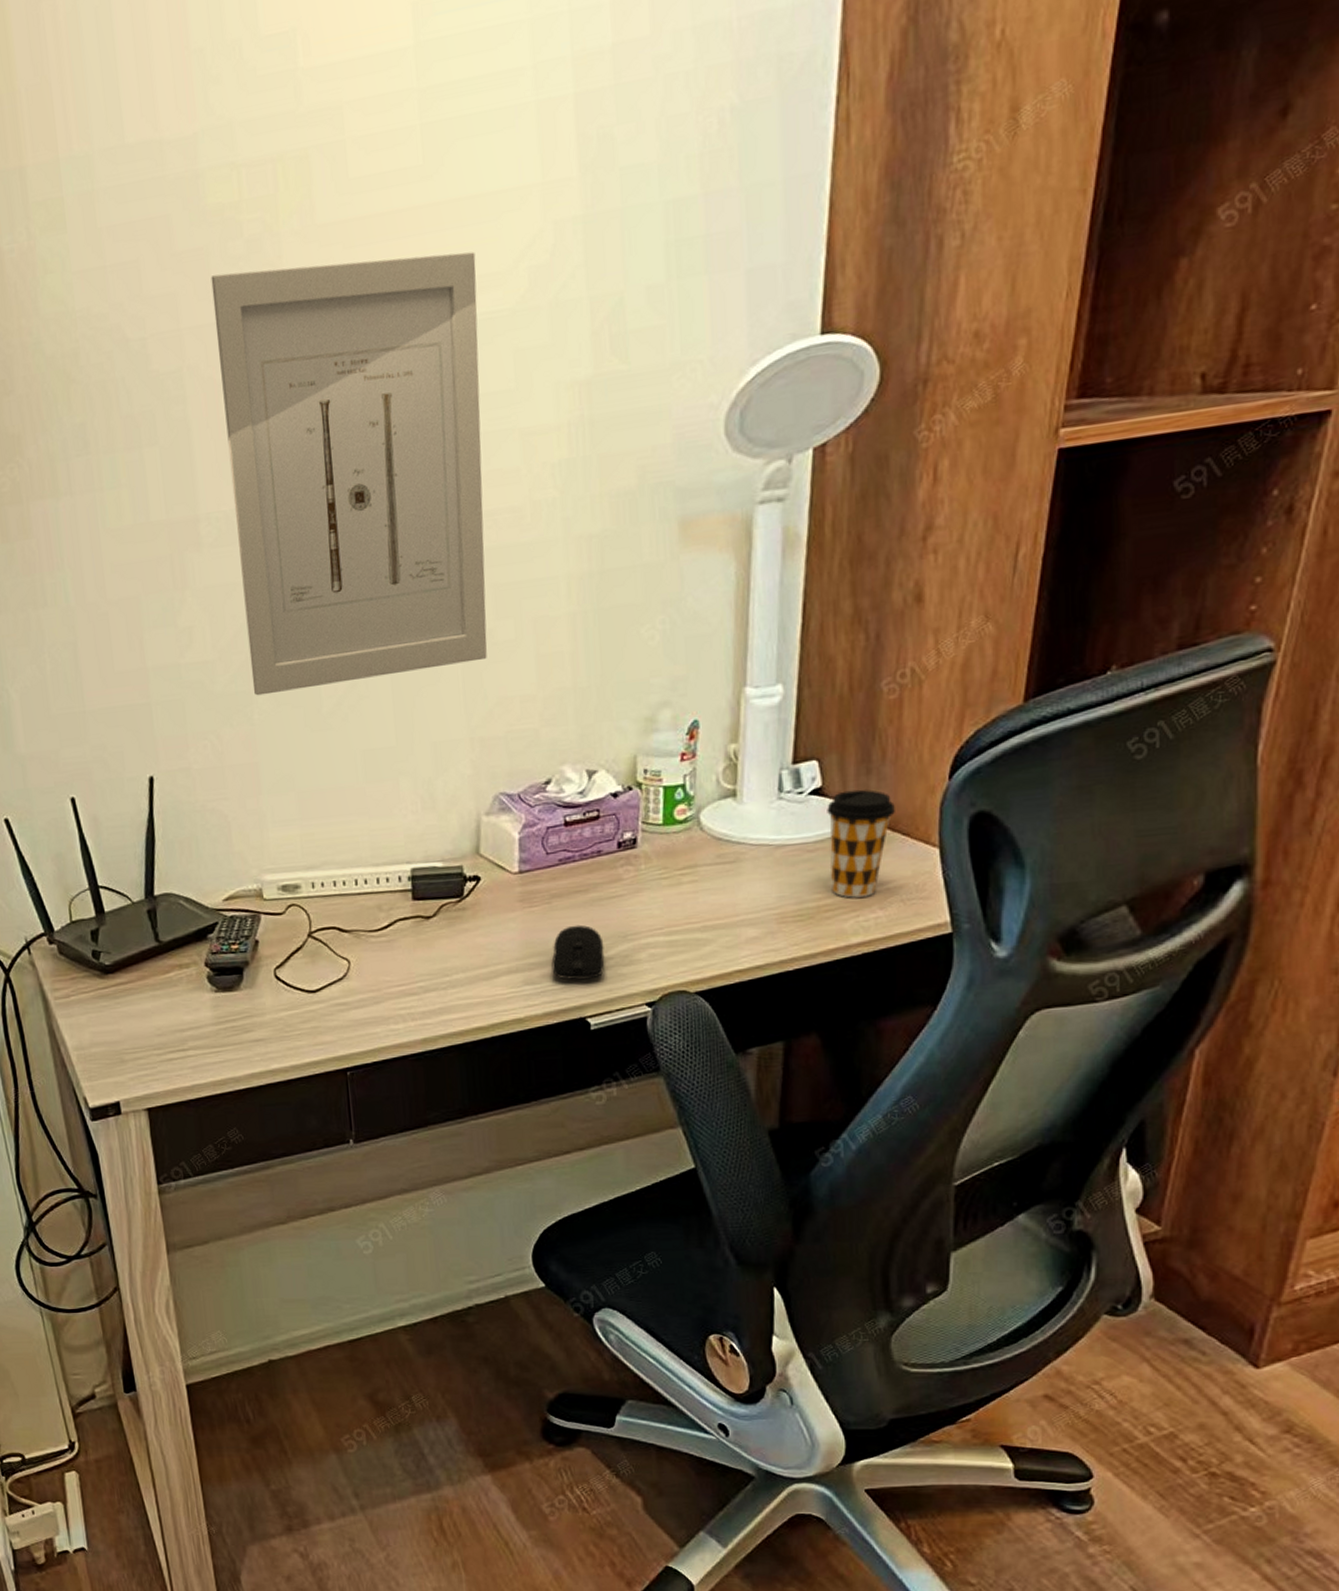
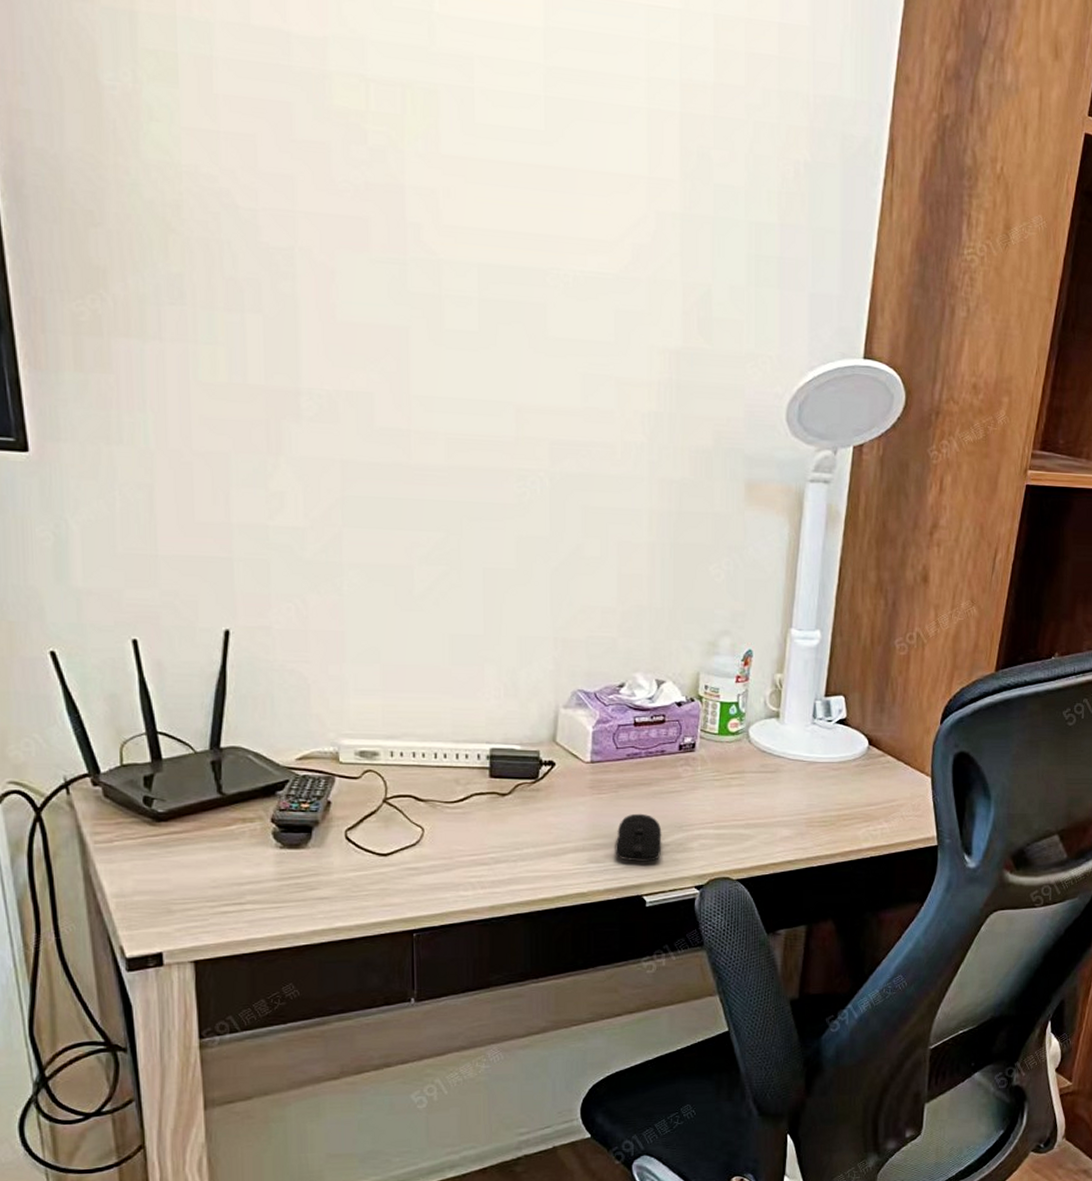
wall art: present [211,251,487,696] -> none [331,171,587,571]
coffee cup: present [827,789,895,898] -> none [849,723,900,811]

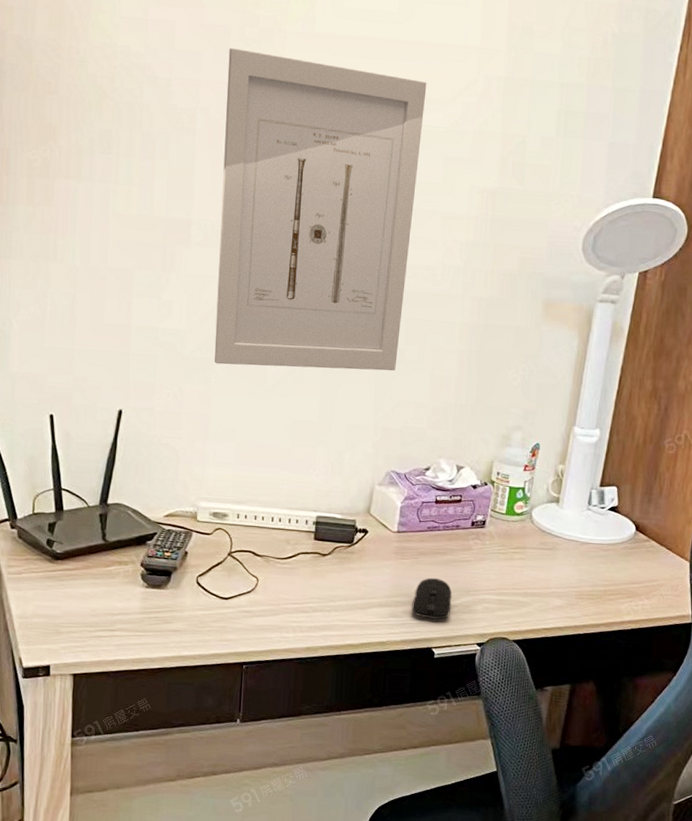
wall art: none [331,171,587,571] -> present [214,48,427,371]

